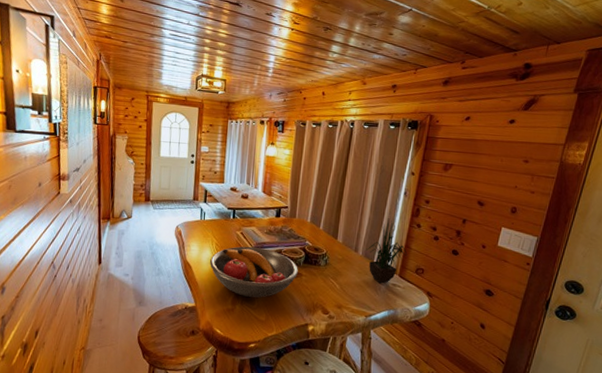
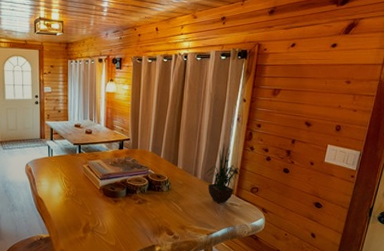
fruit bowl: present [210,246,298,298] -> none [60,178,143,225]

